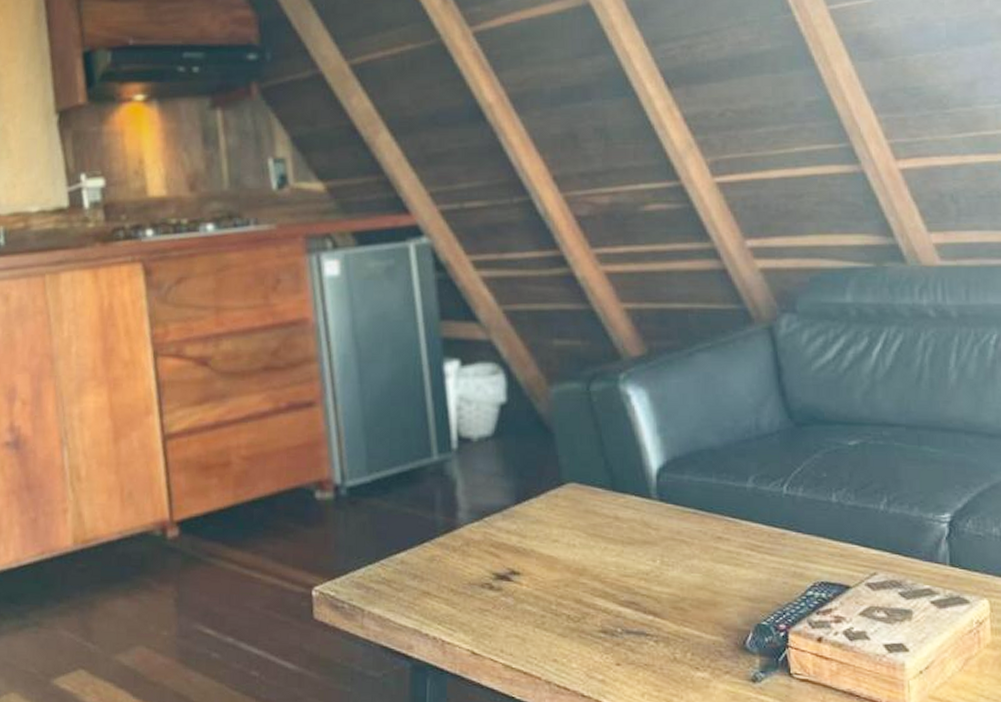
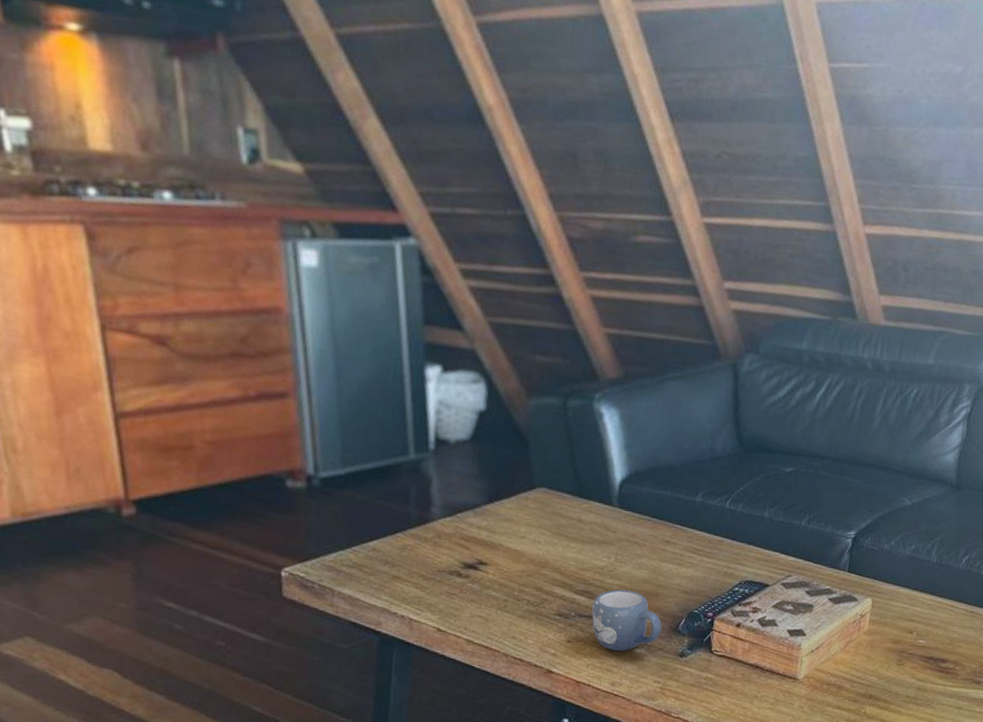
mug: none [641,598,725,677] -> present [591,589,662,652]

